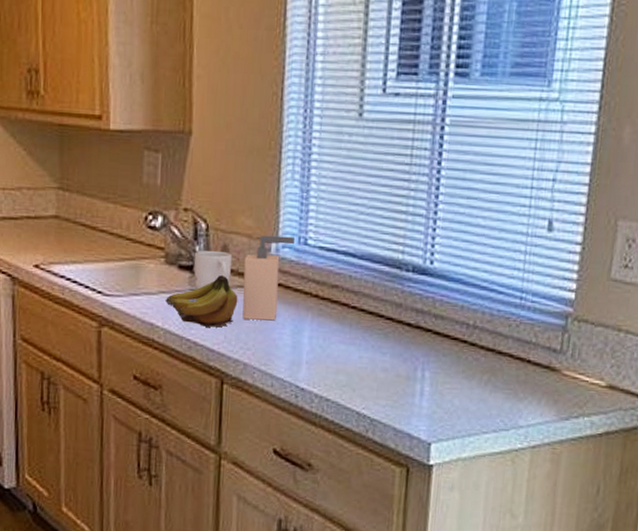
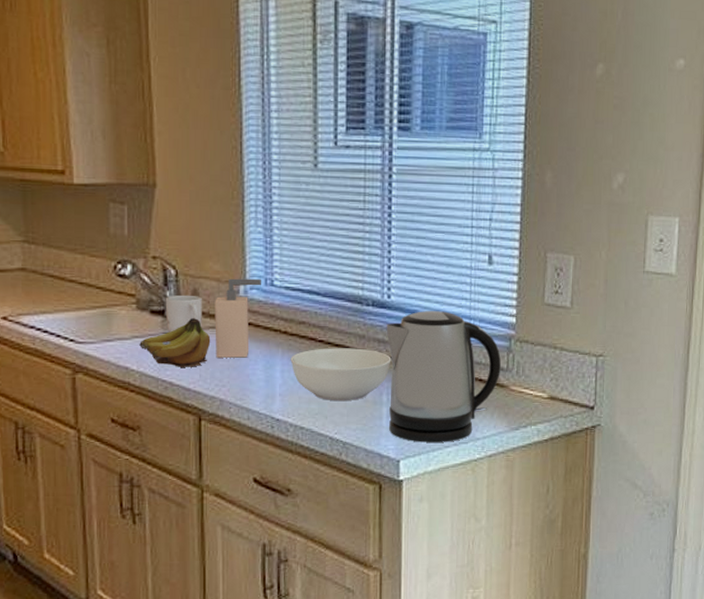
bowl: none [320,315,430,375] -> present [290,348,392,402]
kettle: none [422,280,555,428] -> present [386,311,502,442]

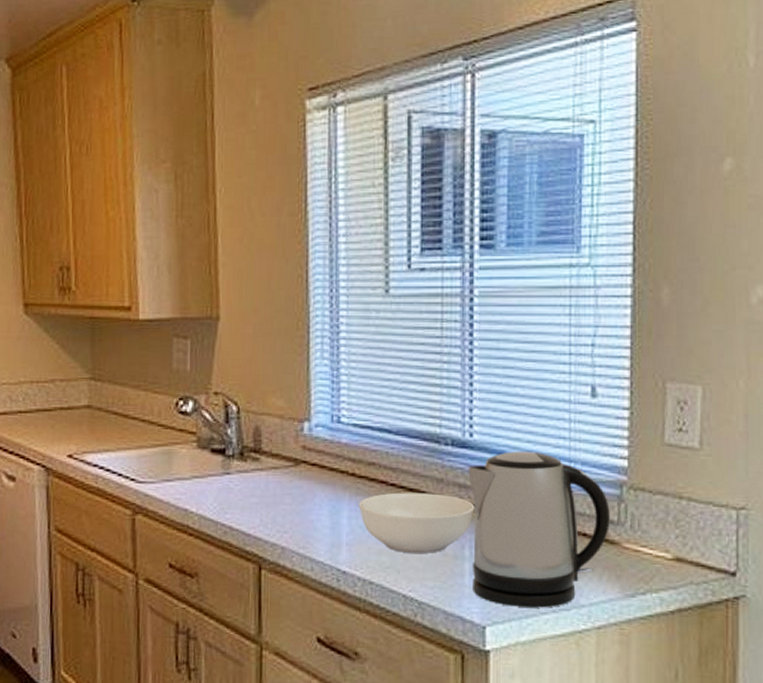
fruit: present [138,318,211,367] -> none [198,458,273,511]
mug: present [165,294,202,333] -> none [226,432,264,473]
soap dispenser: present [215,278,261,358] -> none [277,415,327,502]

